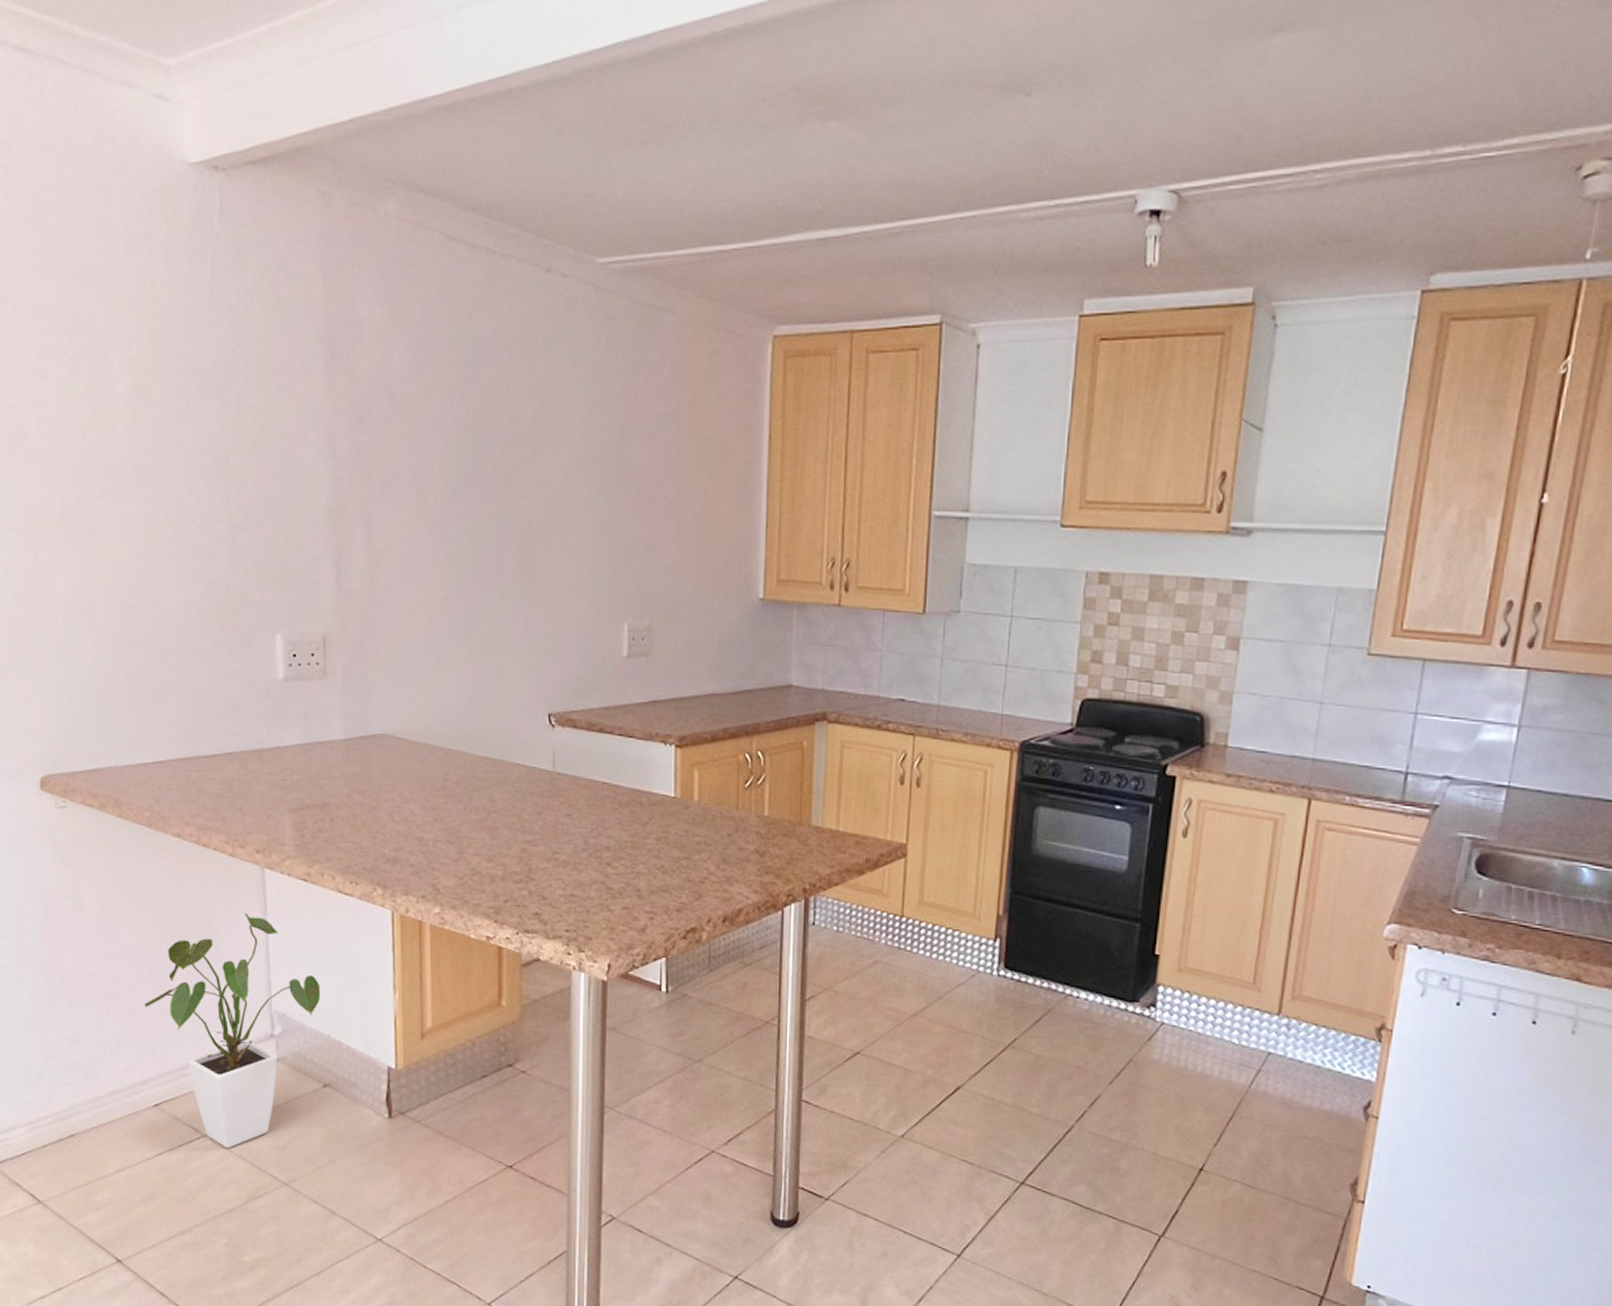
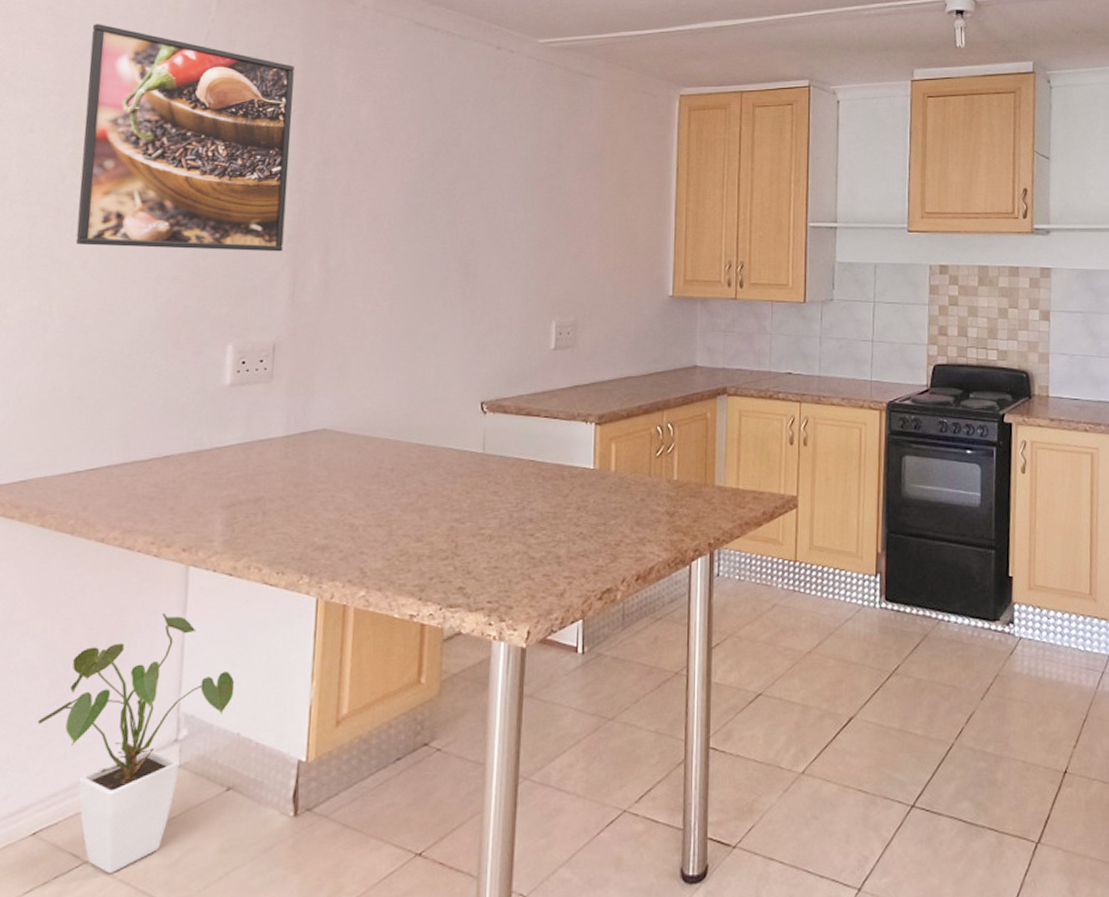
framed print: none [89,241,322,529] -> present [75,24,294,252]

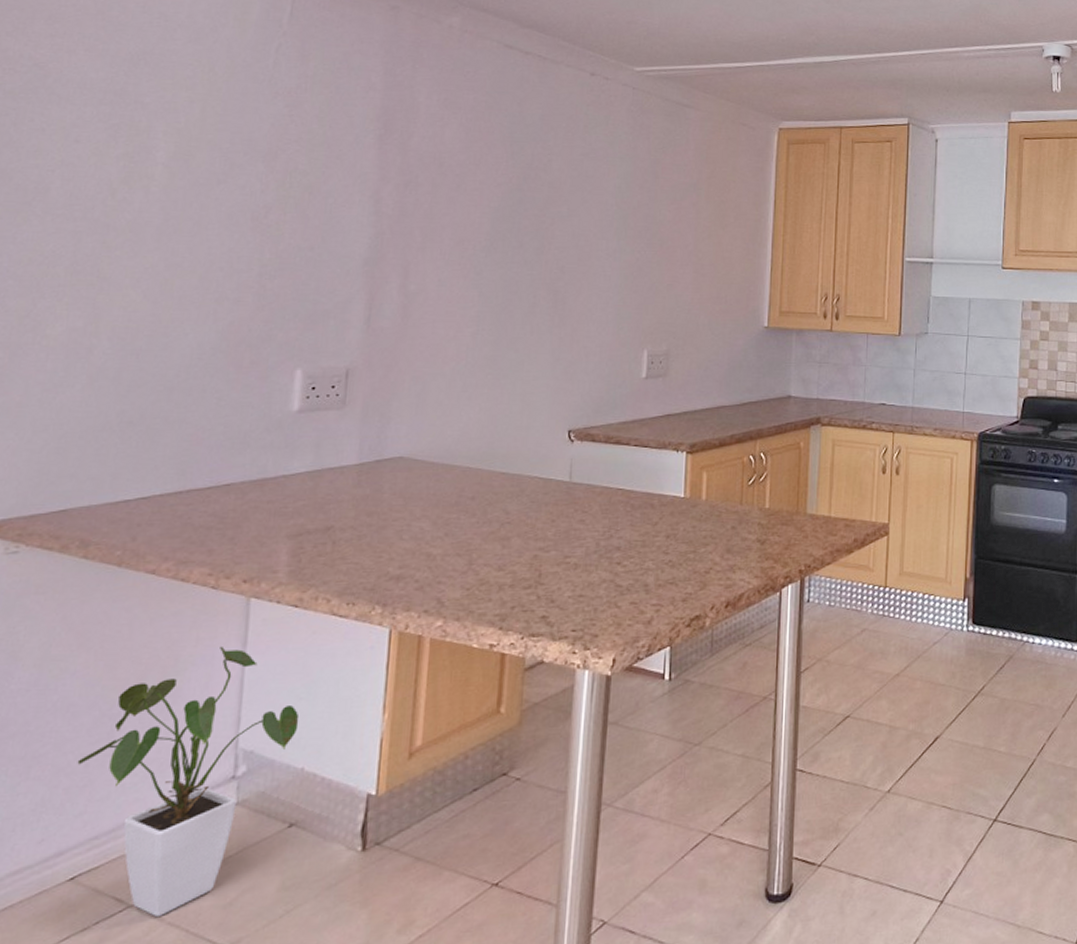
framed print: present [75,24,294,252] -> none [127,31,374,275]

